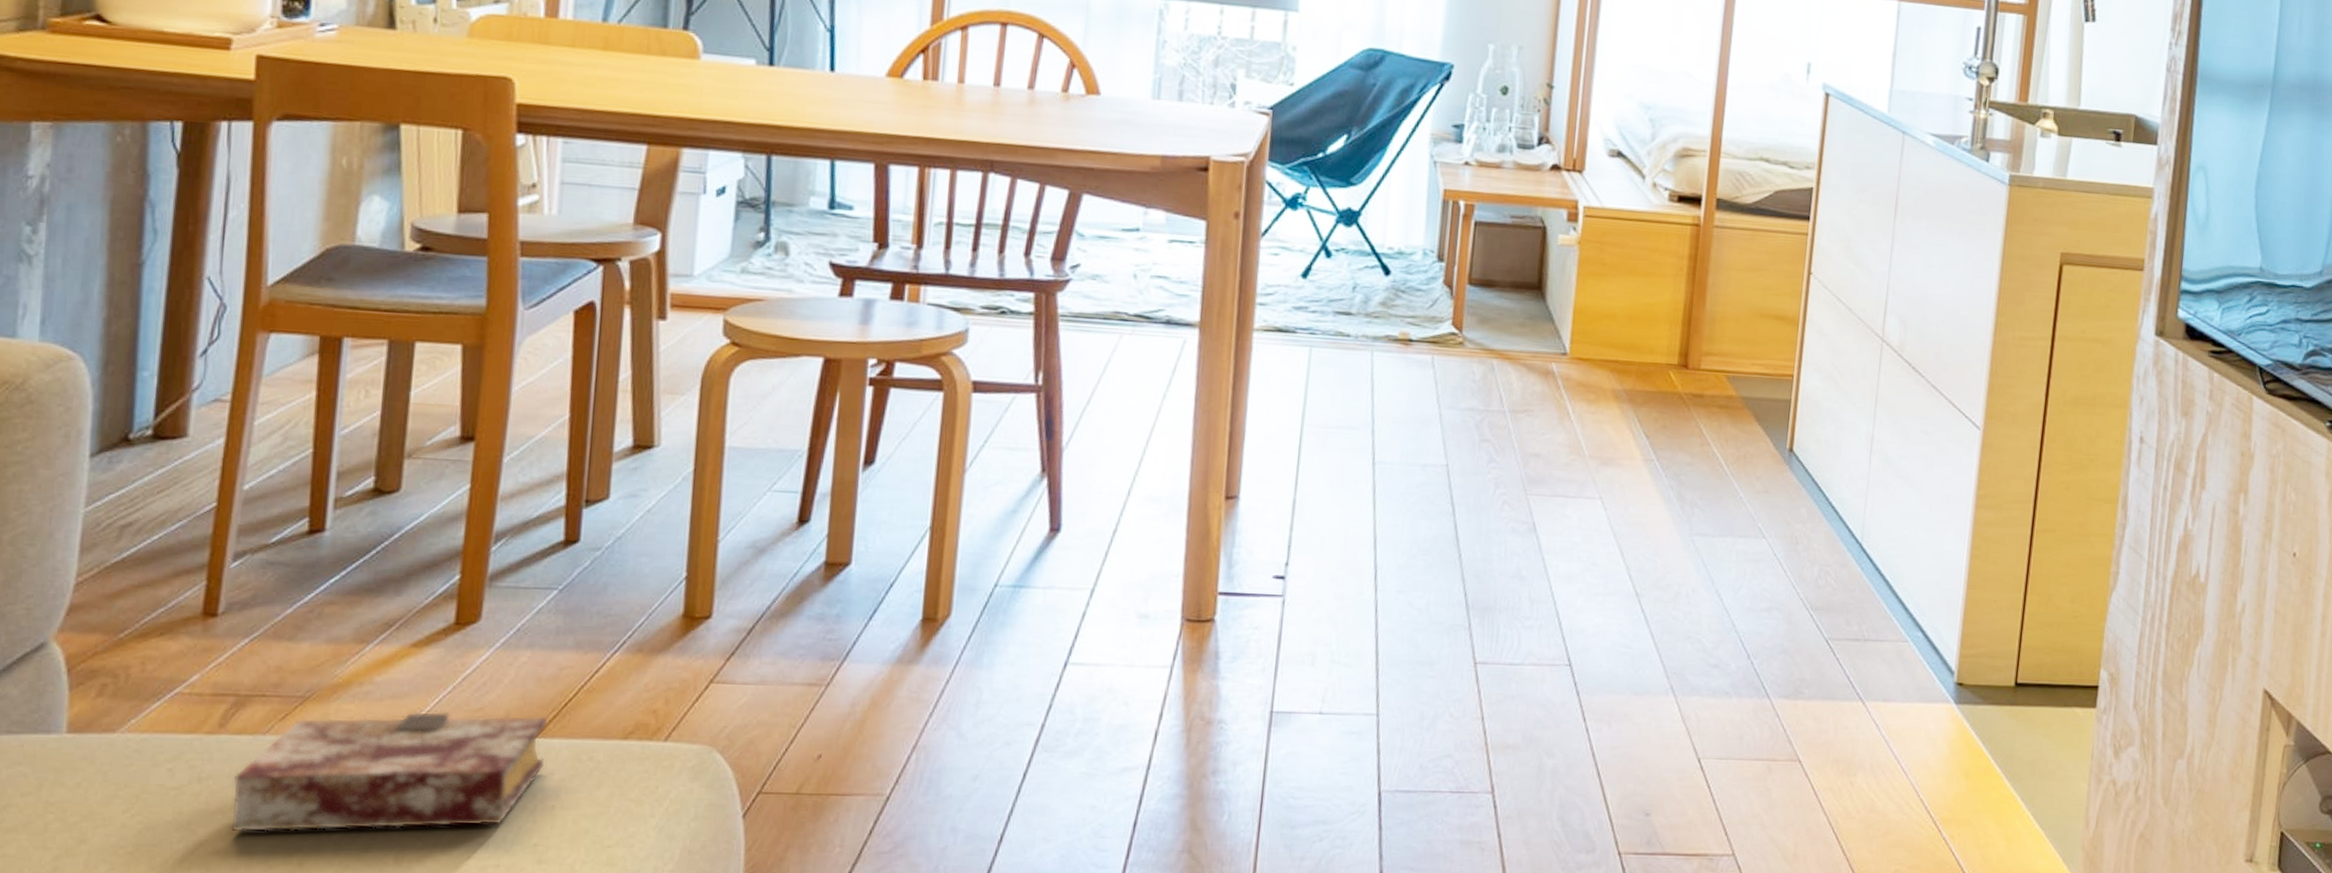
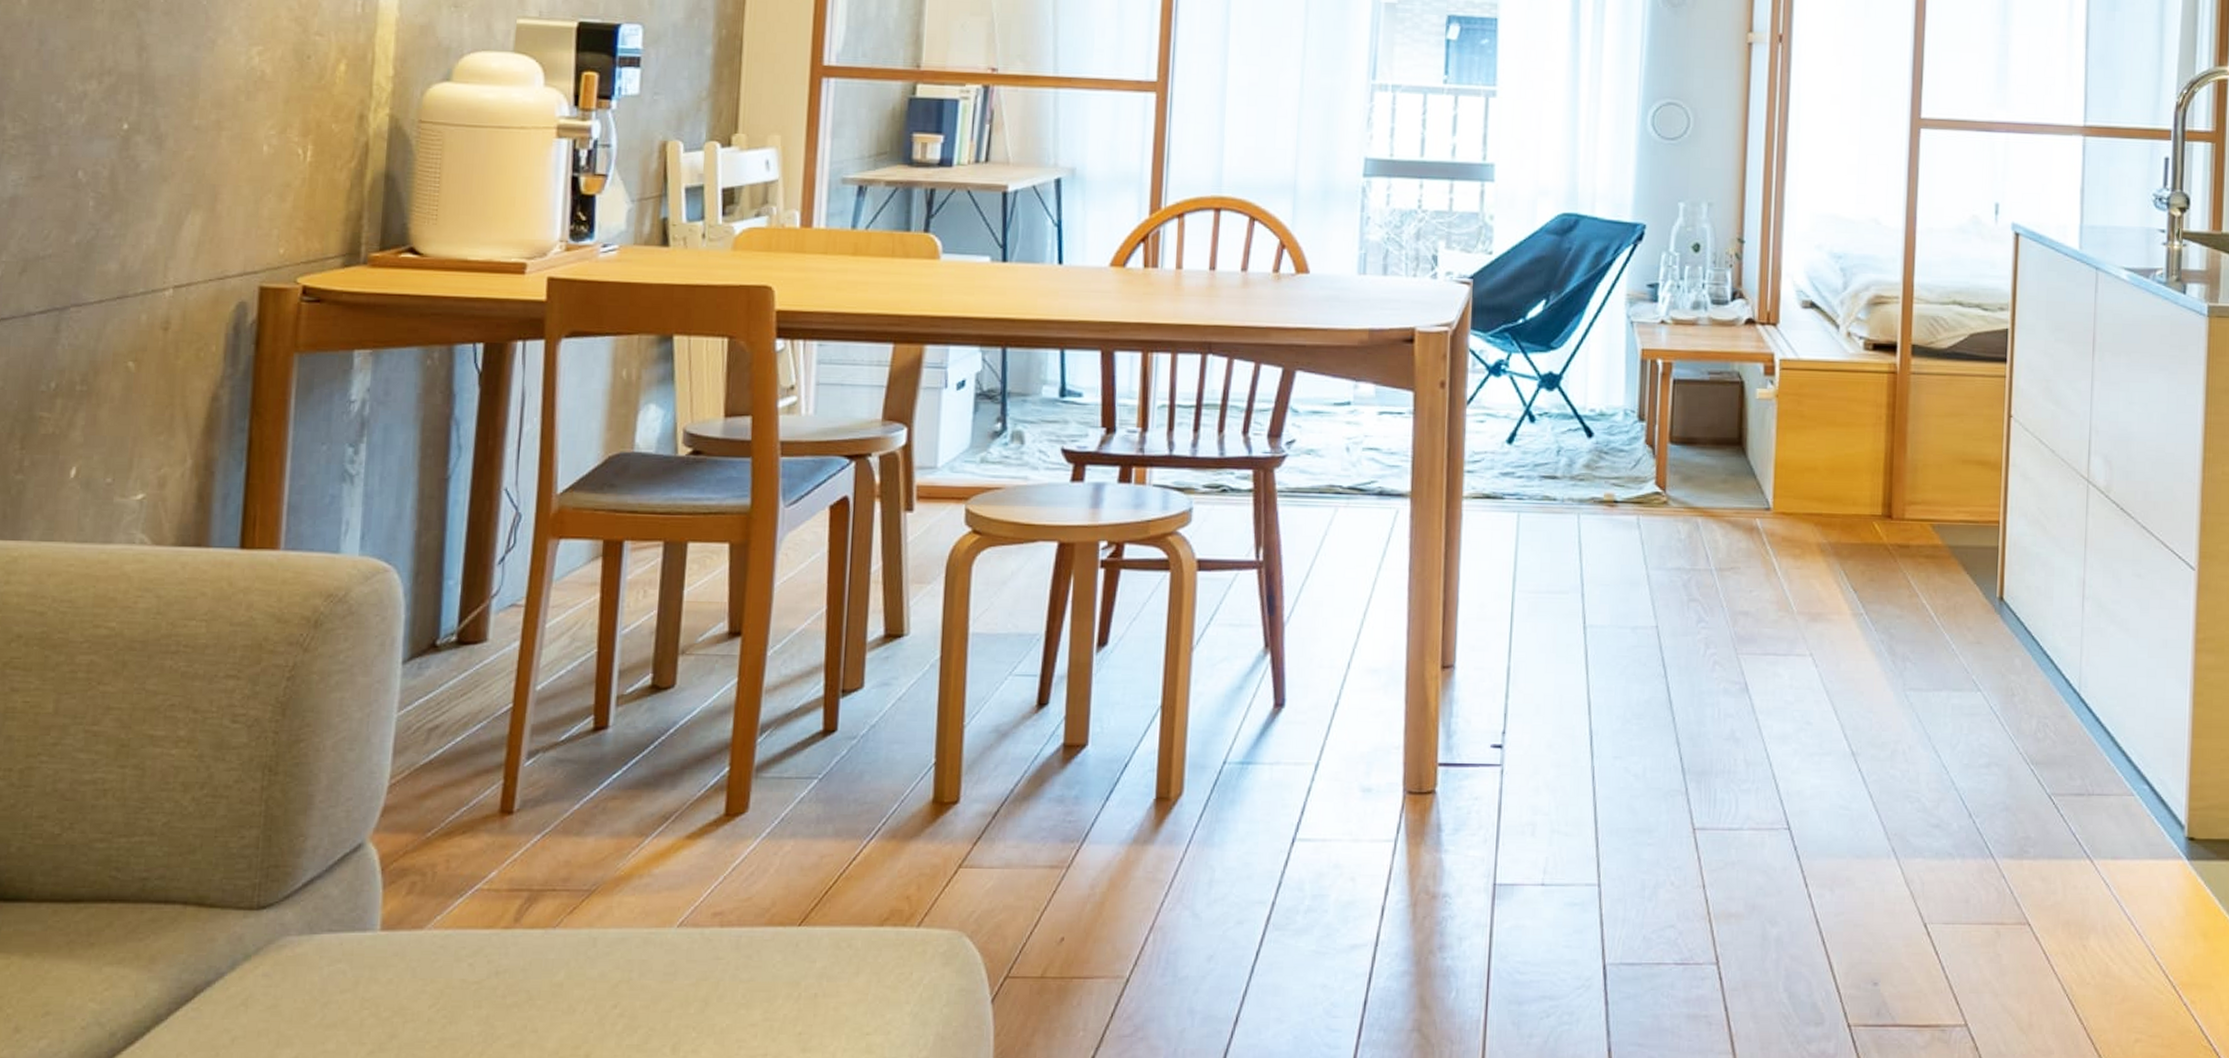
book: present [230,711,548,832] -> none [524,902,810,1025]

